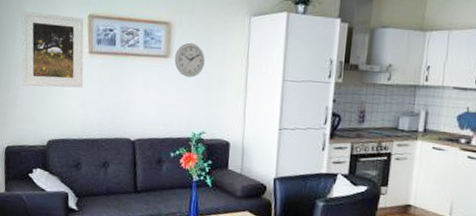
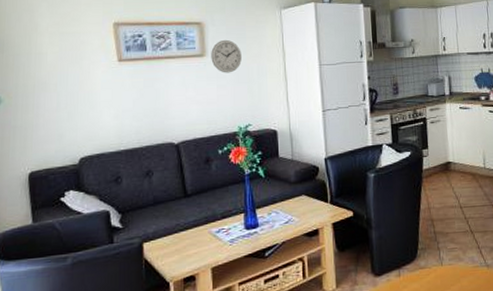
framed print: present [21,11,84,88] -> none [35,25,115,104]

